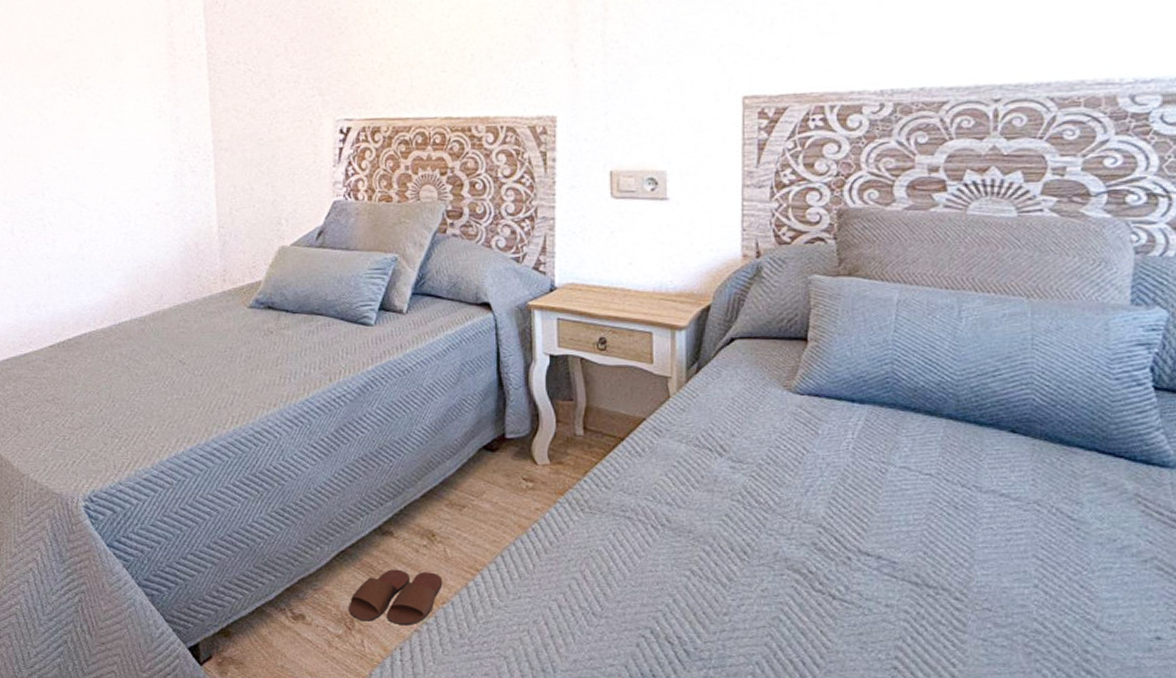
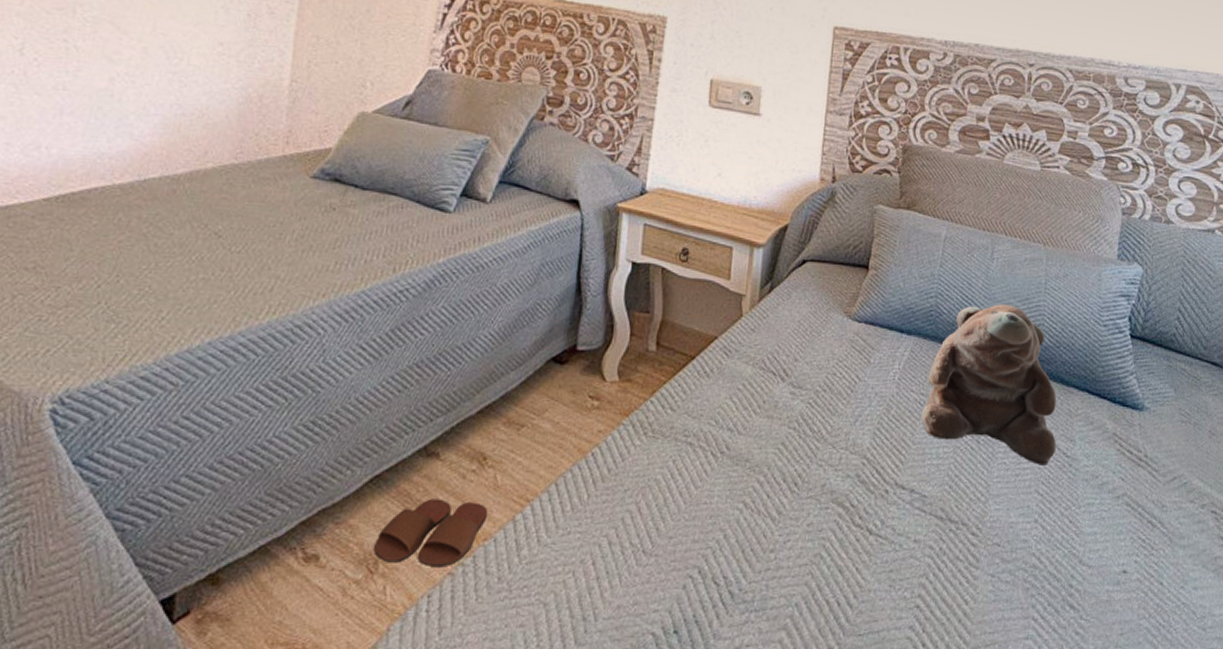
stuffed animal: none [885,365,1058,530] -> present [922,304,1057,466]

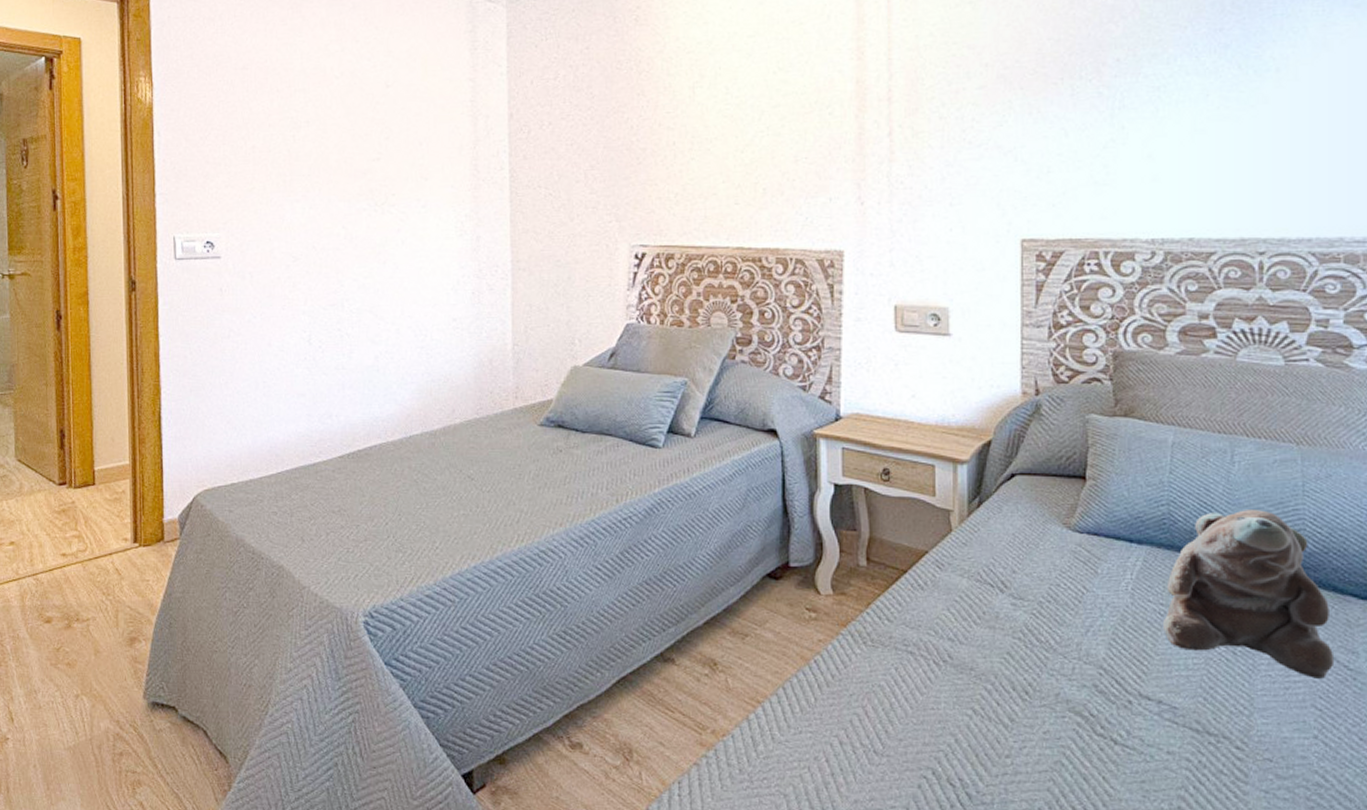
slipper: present [374,498,488,566] -> none [628,698,724,757]

